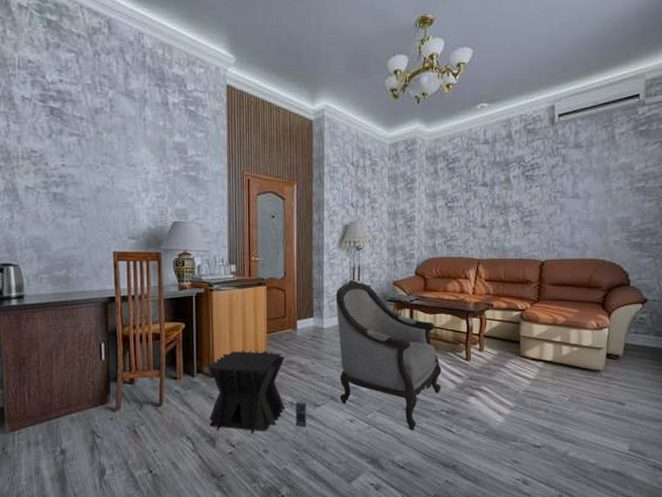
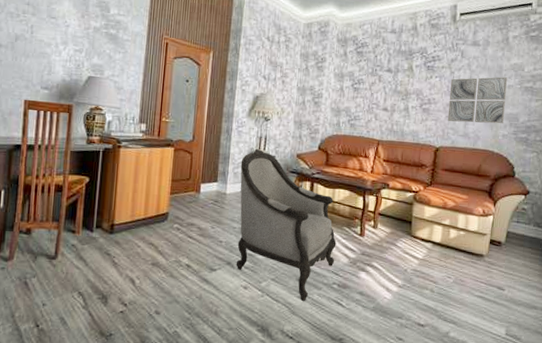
side table: present [208,350,306,434] -> none [103,209,202,294]
wall art: none [551,179,616,233] -> present [447,77,507,124]

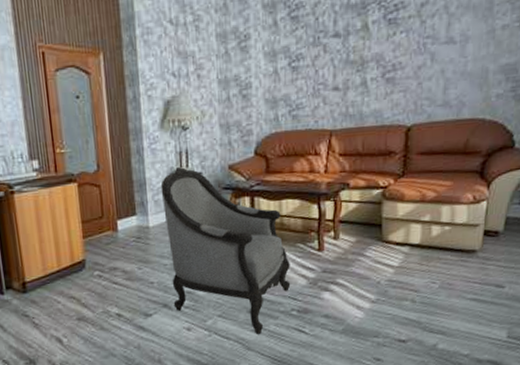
wall art: present [447,77,507,124] -> none [420,14,501,91]

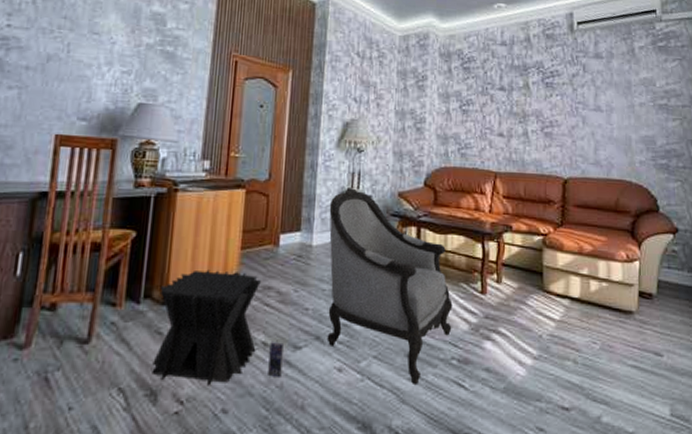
side table: none [17,258,138,352] -> present [152,270,284,386]

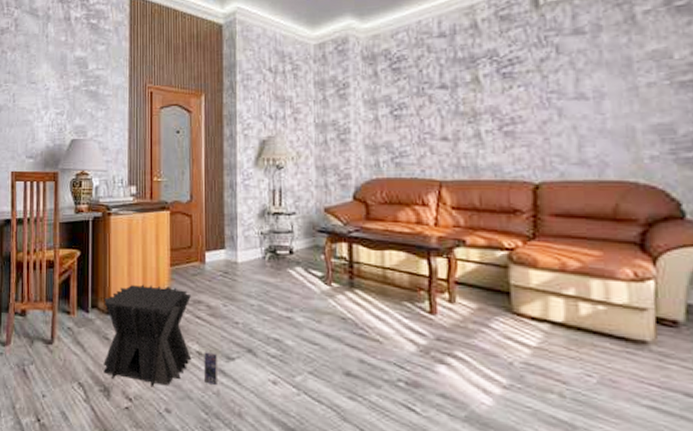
armchair: present [327,188,453,384] -> none [252,205,396,403]

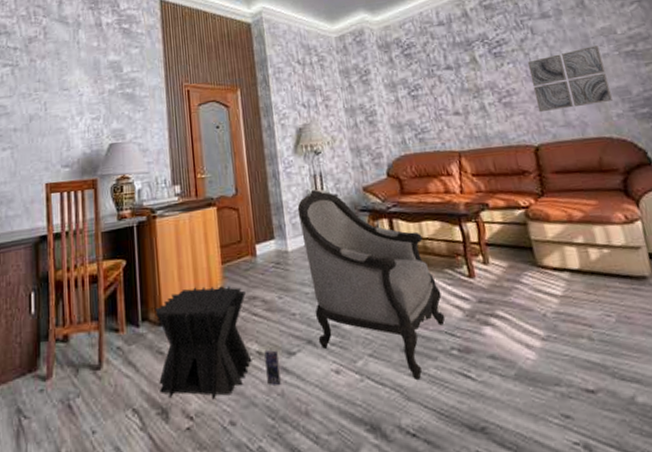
armchair: none [252,205,396,403] -> present [297,190,446,380]
wall art: none [543,72,648,146] -> present [527,45,613,113]

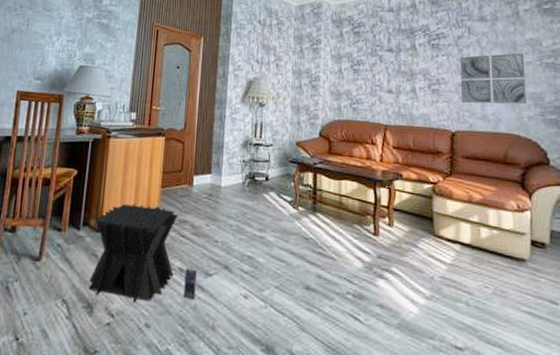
armchair: present [297,190,446,380] -> none [234,137,347,314]

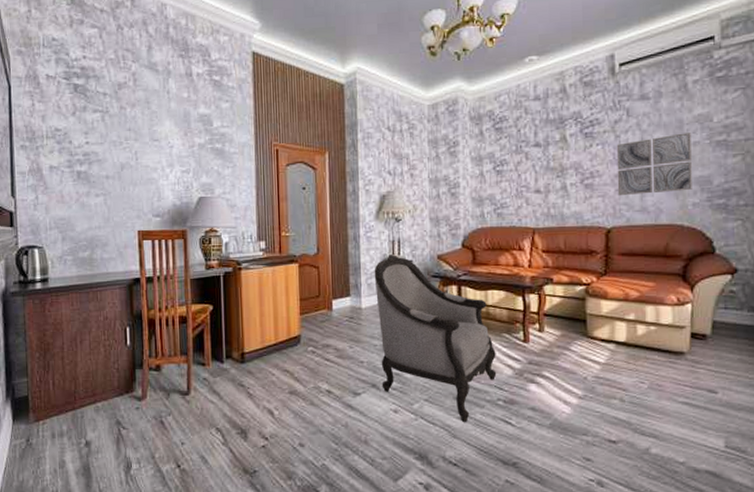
side table: present [88,204,197,303] -> none [237,333,346,426]
armchair: none [234,137,347,314] -> present [374,255,497,422]

